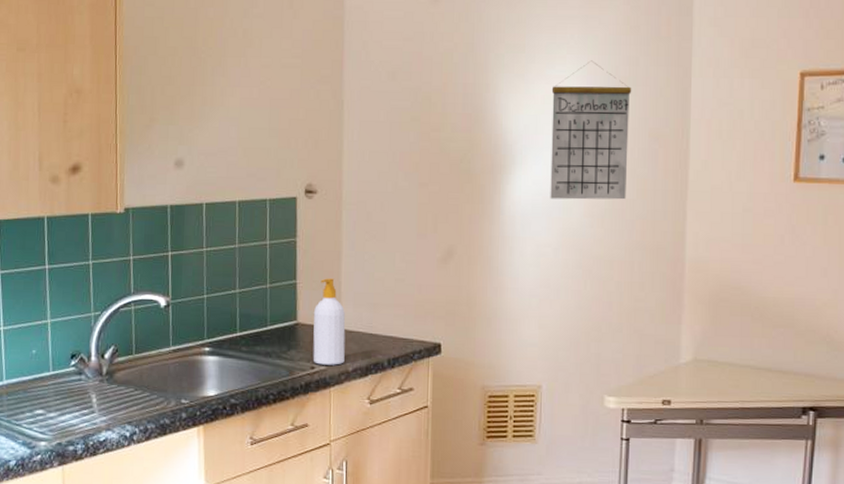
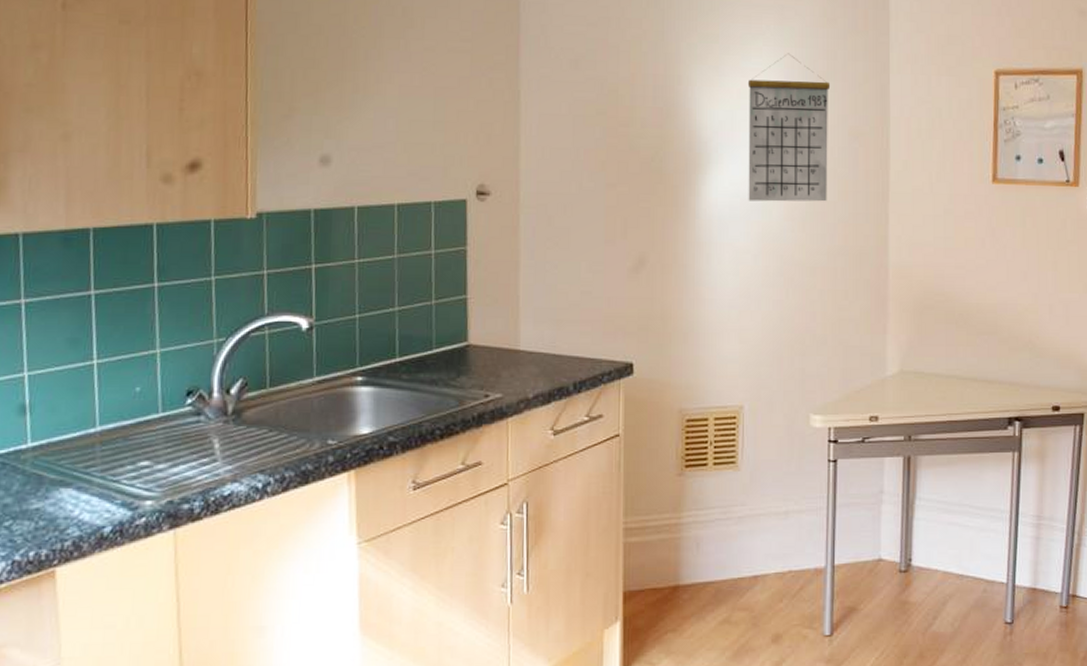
soap bottle: present [313,278,346,365] -> none [486,292,525,392]

